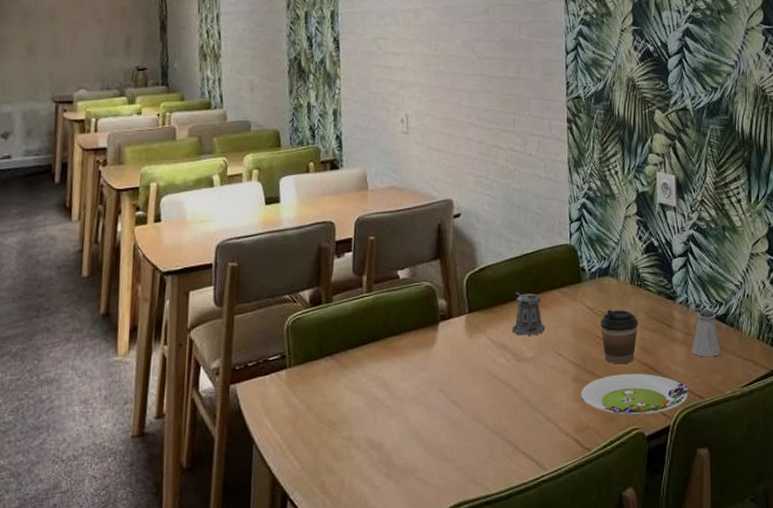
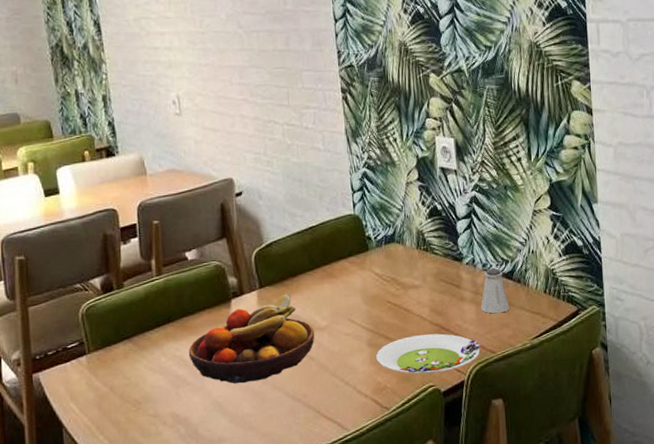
fruit bowl: none [390,321,520,412] -> present [188,294,315,384]
pepper shaker: present [511,292,546,336] -> none [303,265,337,306]
coffee cup: present [600,309,638,364] -> none [390,274,427,327]

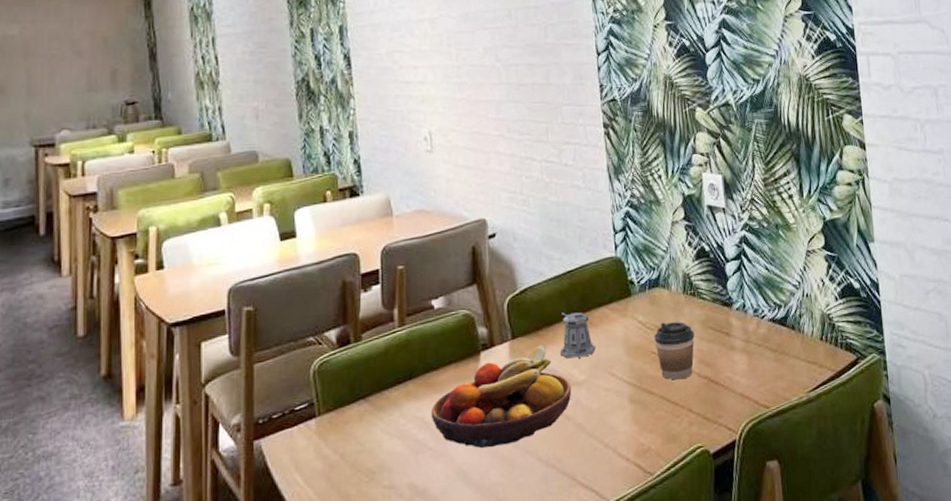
pepper shaker: none [303,265,337,306] -> present [559,312,596,359]
salad plate: present [376,333,481,374] -> none [639,387,754,434]
coffee cup: none [390,274,427,327] -> present [654,322,695,380]
saltshaker: present [481,268,510,314] -> none [753,314,784,364]

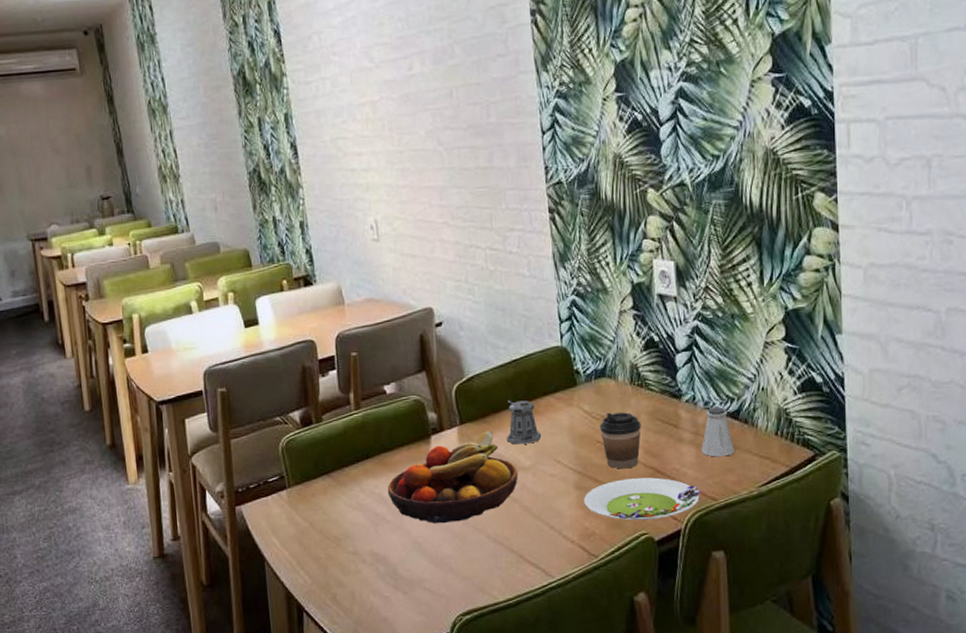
salad plate: none [639,387,754,434] -> present [584,477,701,521]
saltshaker: none [753,314,784,364] -> present [702,407,734,457]

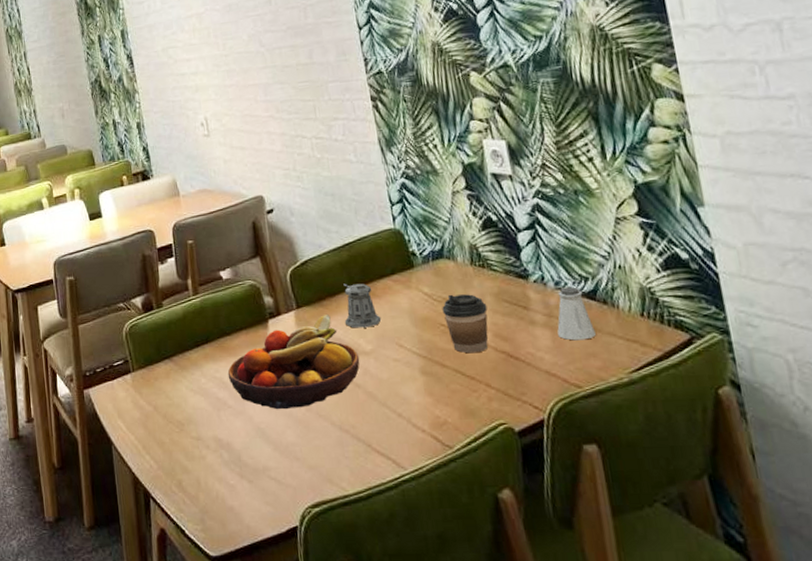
salad plate: present [584,477,701,521] -> none [431,362,562,409]

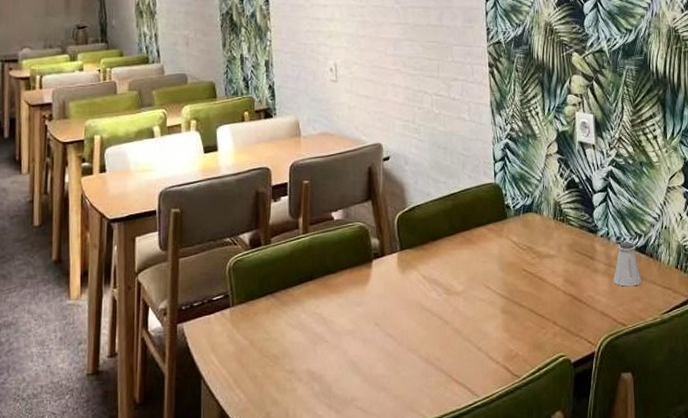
fruit bowl: present [227,314,360,410] -> none [328,257,451,344]
pepper shaker: present [343,283,382,329] -> none [441,230,474,271]
coffee cup: present [442,294,489,354] -> none [526,243,562,296]

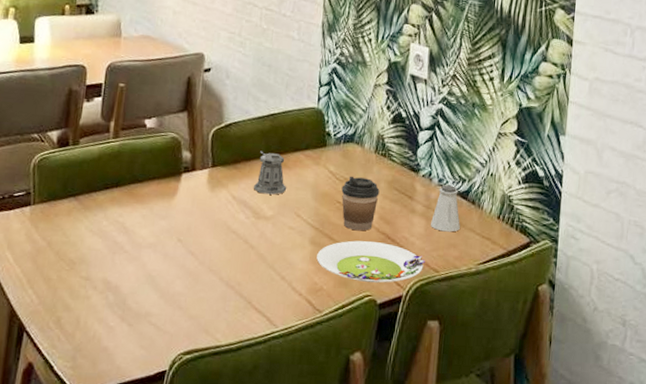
pepper shaker: none [441,230,474,271] -> present [253,151,287,195]
salad plate: none [509,304,612,343] -> present [317,240,425,283]
coffee cup: none [526,243,562,296] -> present [341,176,380,231]

